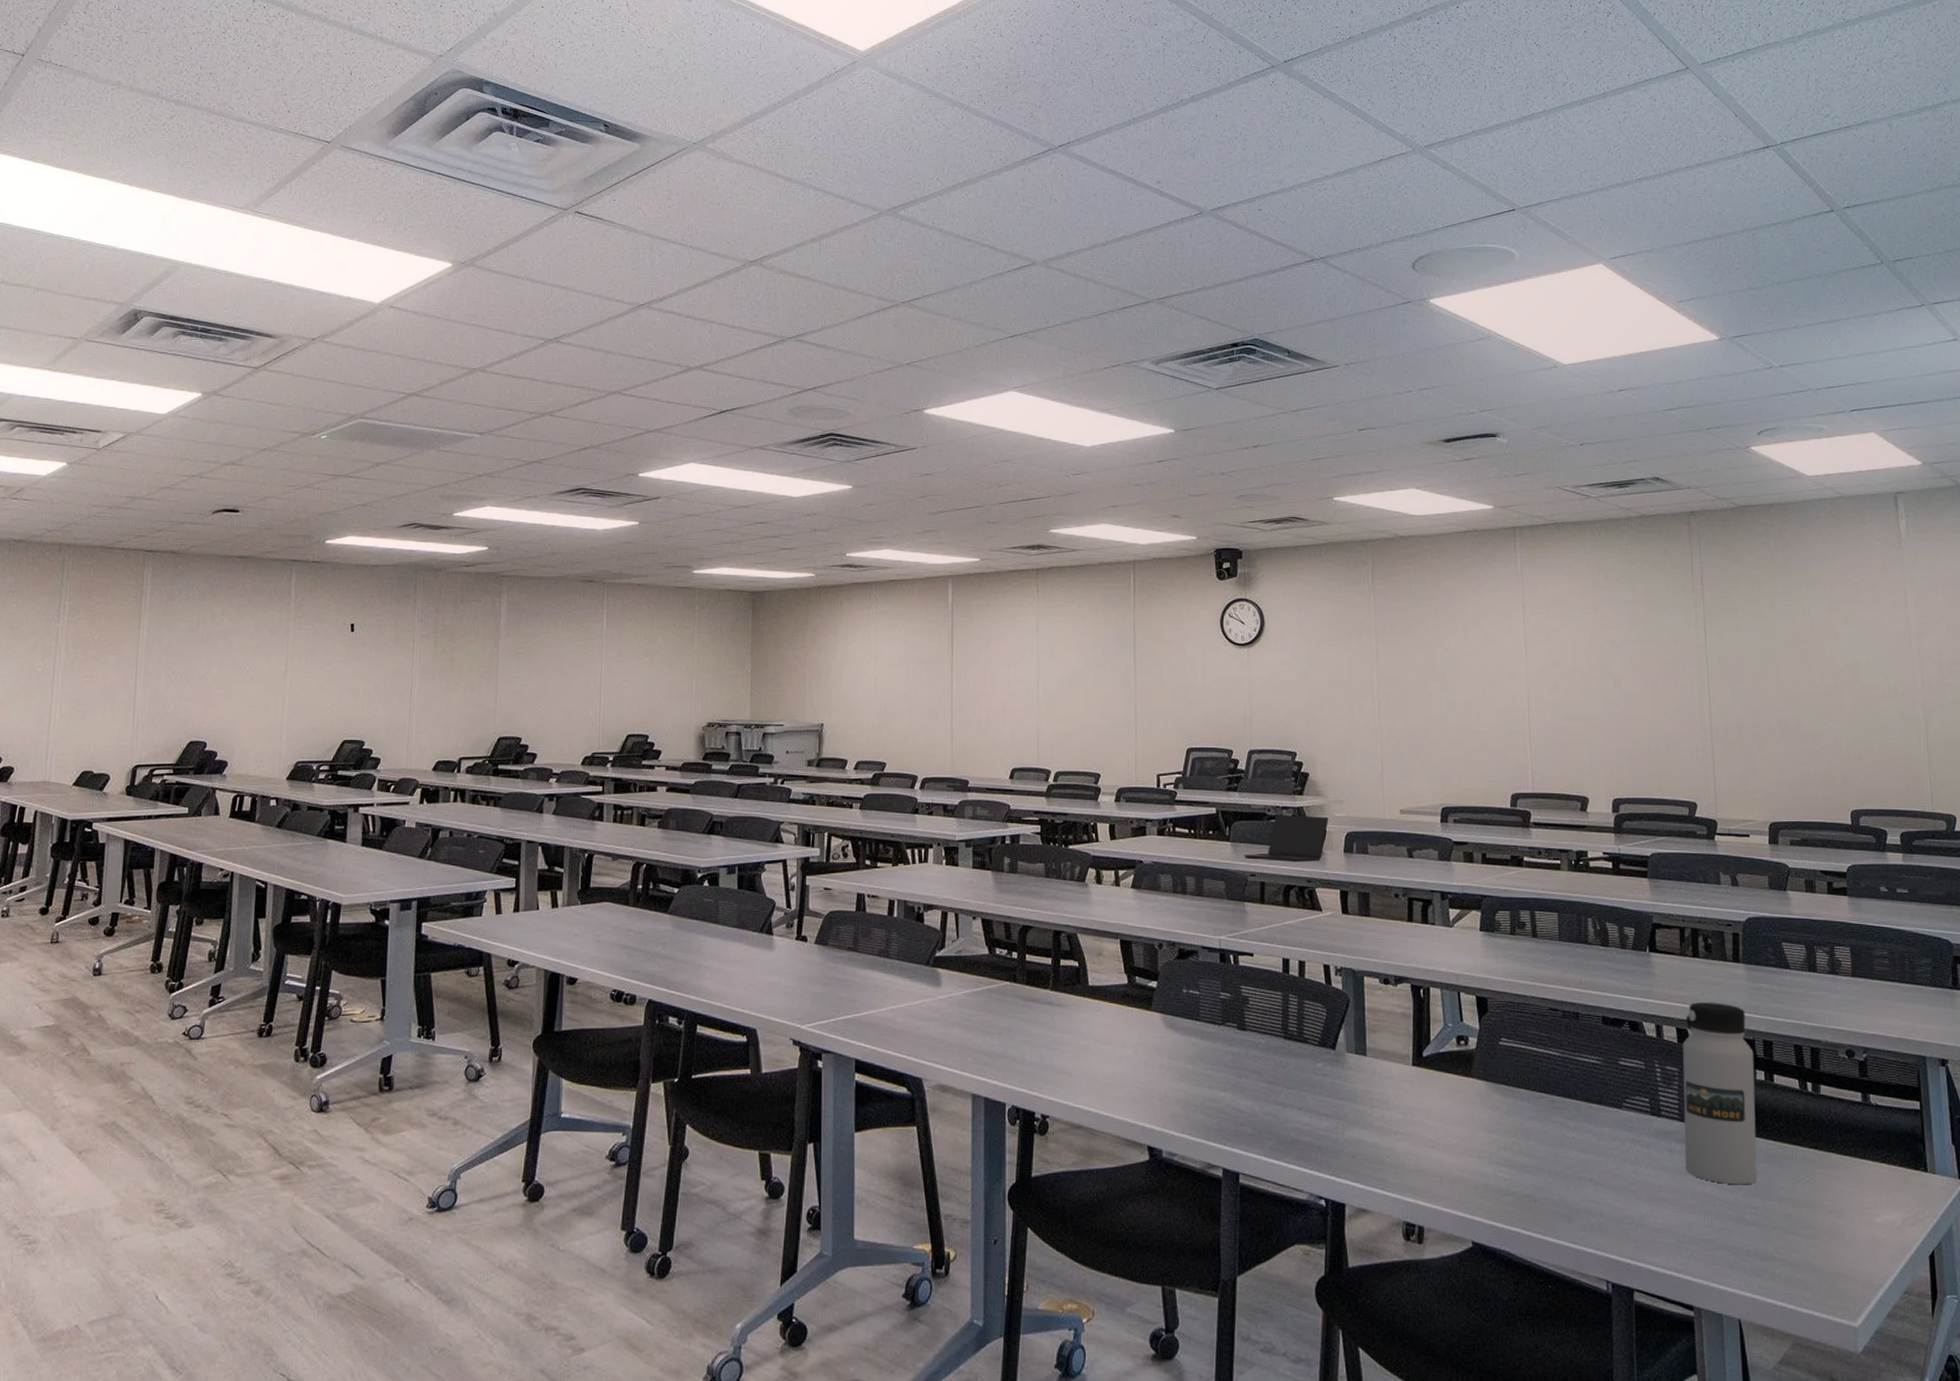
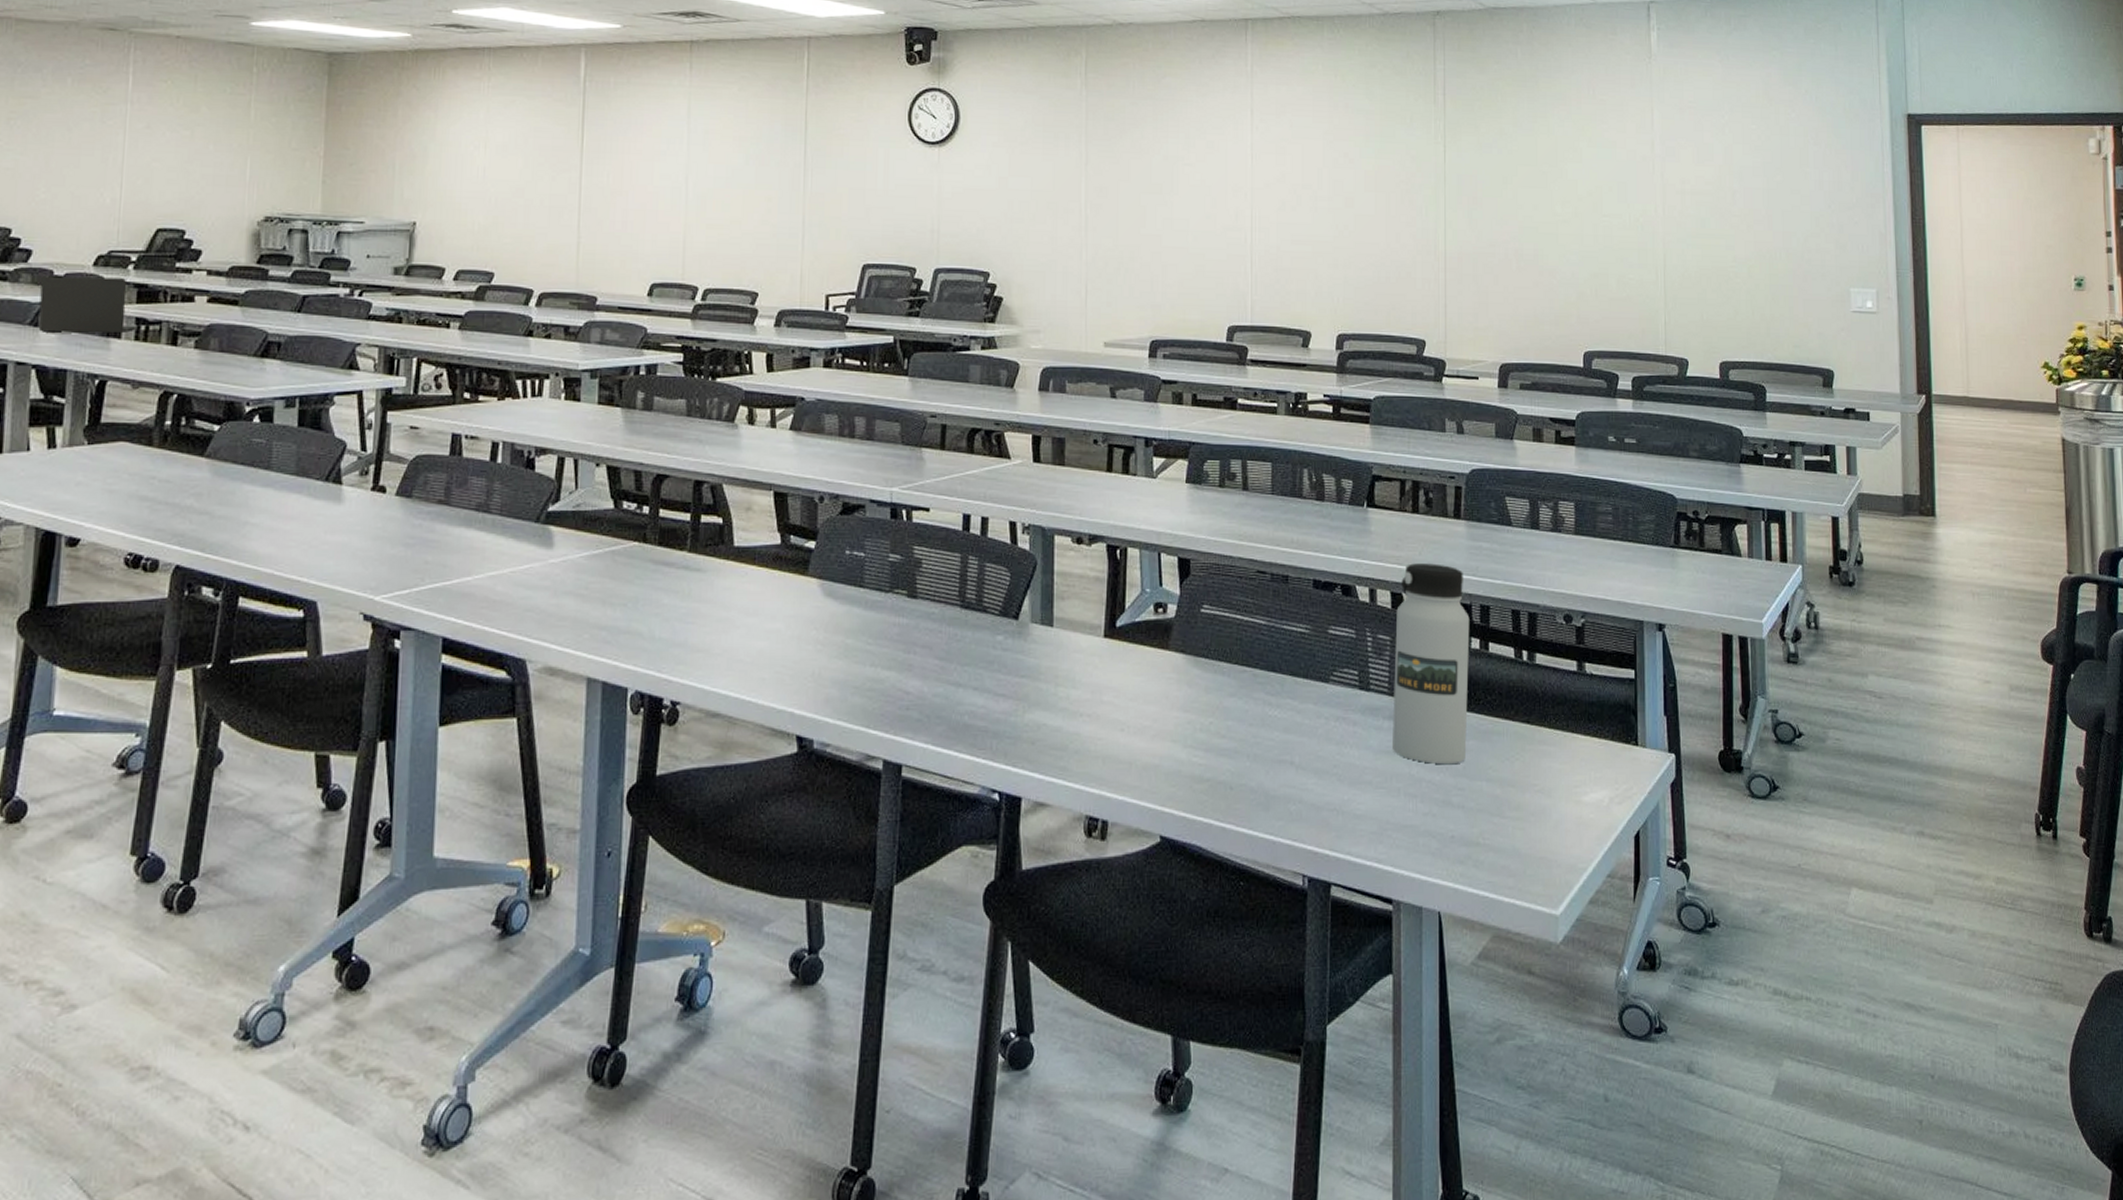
laptop: none [542,774,616,818] -> present [38,276,138,334]
laptop: present [1244,814,1329,863] -> none [924,344,1023,402]

